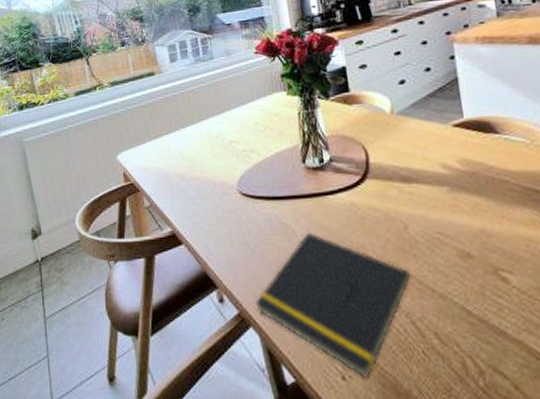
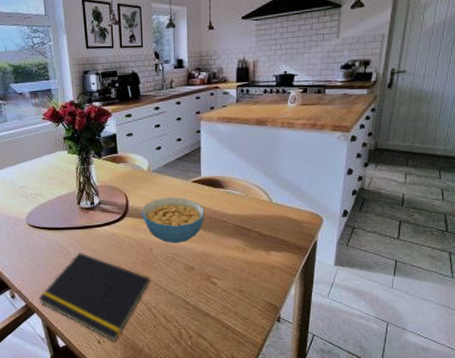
cereal bowl: none [387,148,477,217] -> present [141,197,205,244]

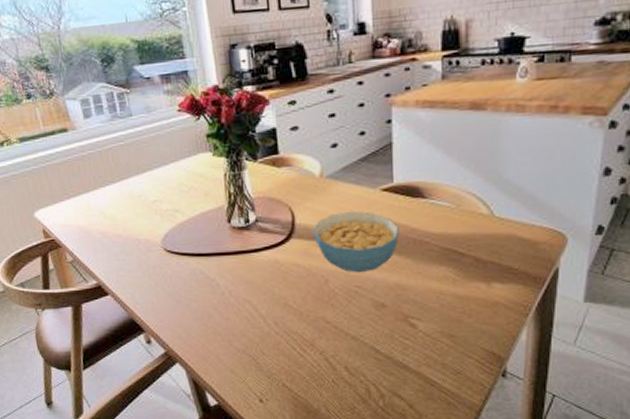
notepad: present [38,253,150,343] -> none [181,286,327,402]

